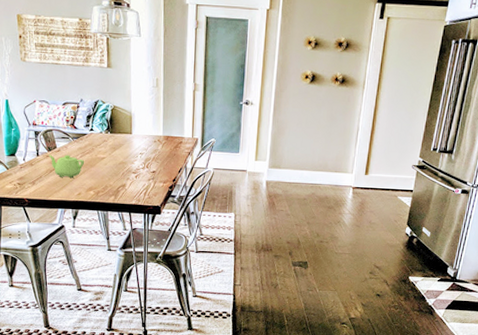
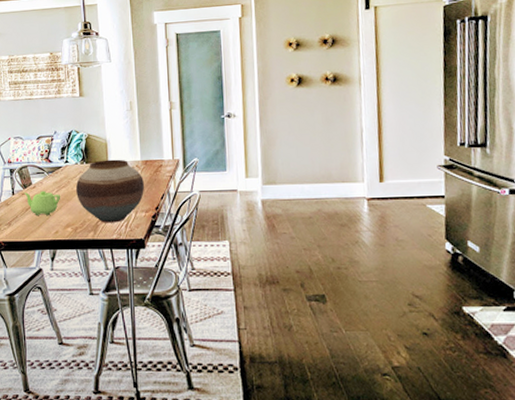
vase: none [99,131,165,190] -> present [75,159,145,223]

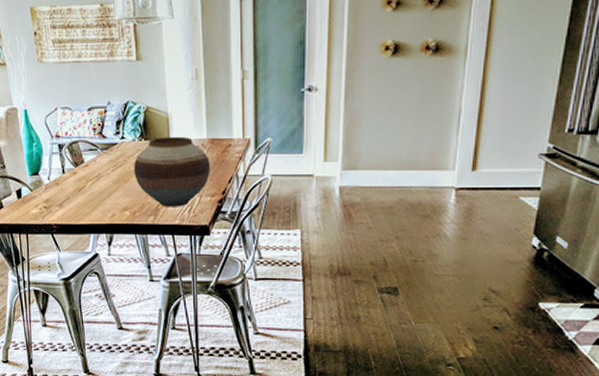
teapot: present [24,190,61,215] -> none [76,170,117,197]

